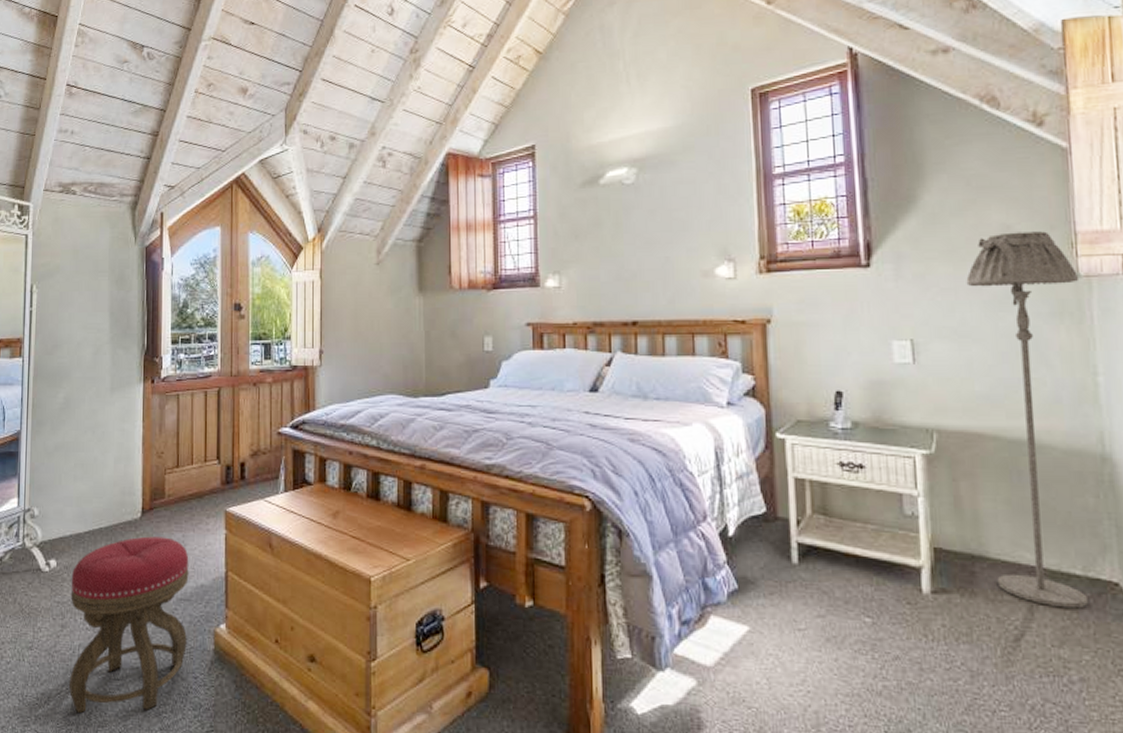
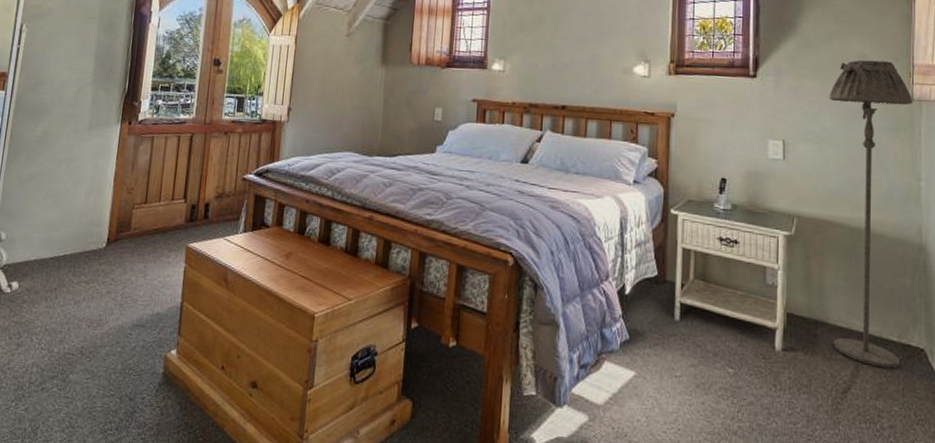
stool: present [69,536,189,714] -> none [18,265,148,428]

